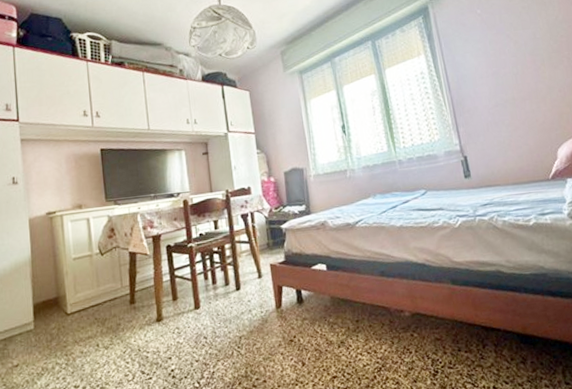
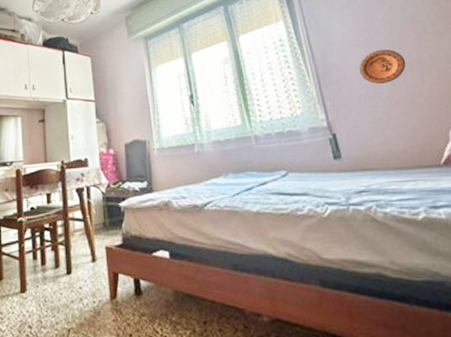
decorative plate: none [487,80,526,111] -> present [358,49,406,84]

